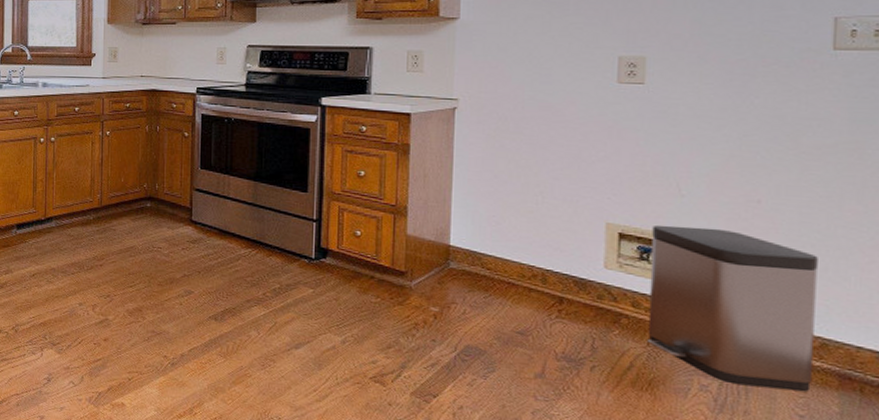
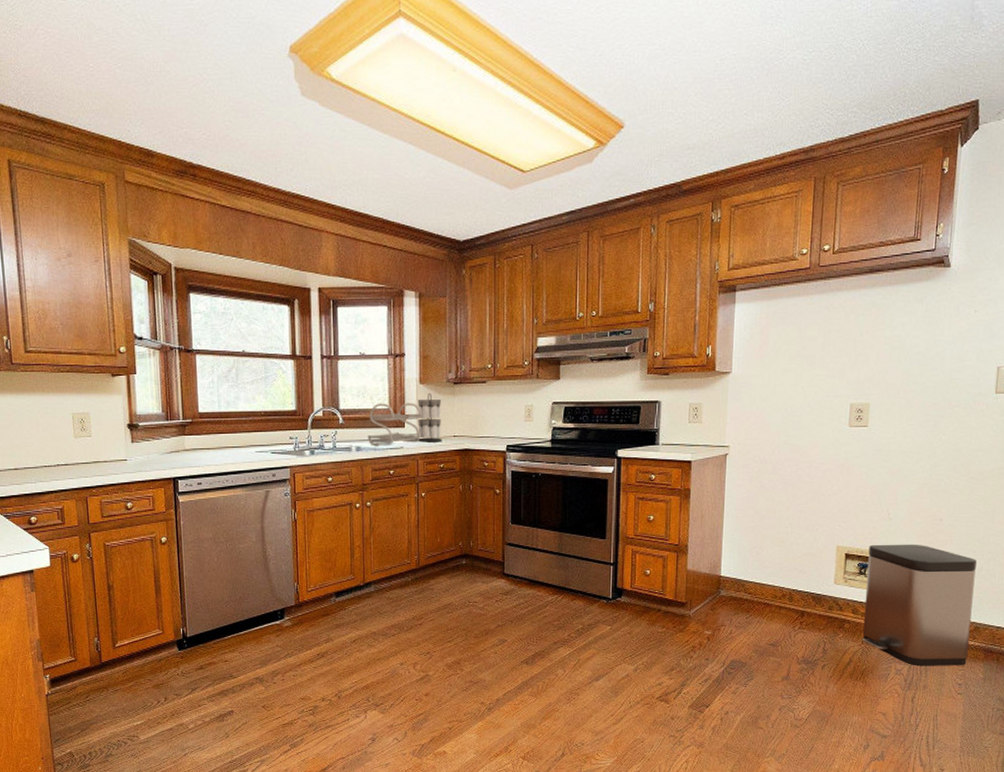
dish rack: none [54,41,110,84] -> present [368,403,423,447]
spice rack: none [104,33,130,82] -> present [417,393,442,443]

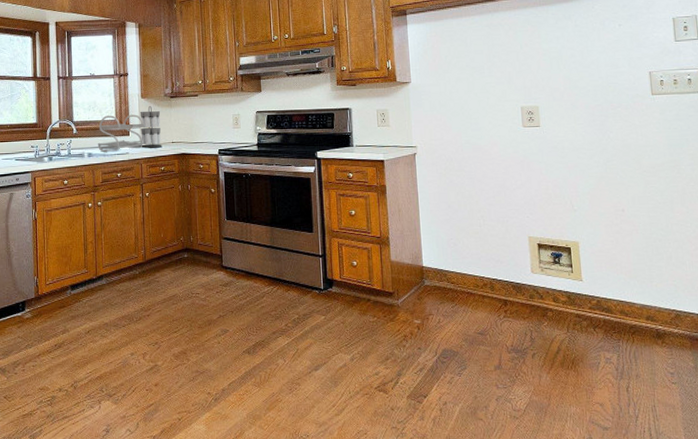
pedal bin: present [862,544,977,666] -> none [559,233,675,355]

